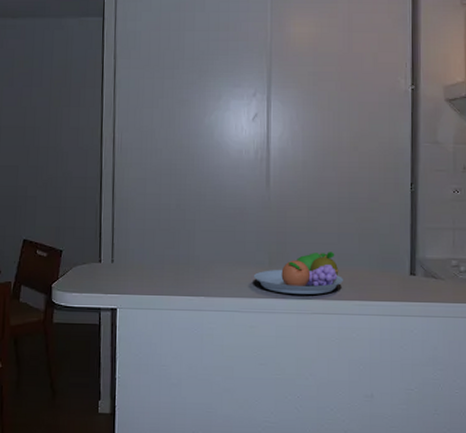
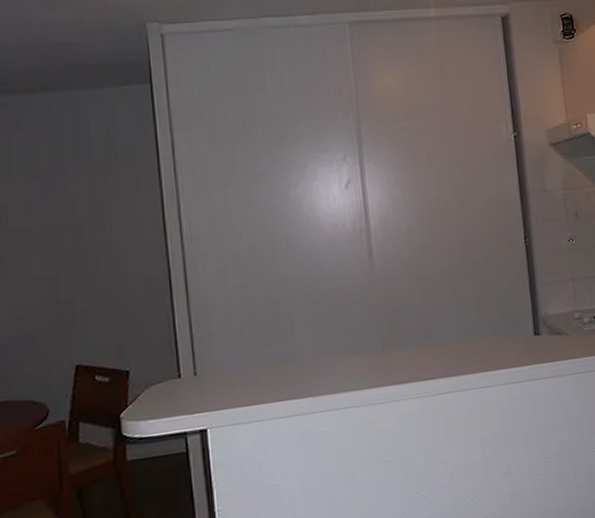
fruit bowl: present [253,252,344,295] -> none [365,323,466,378]

